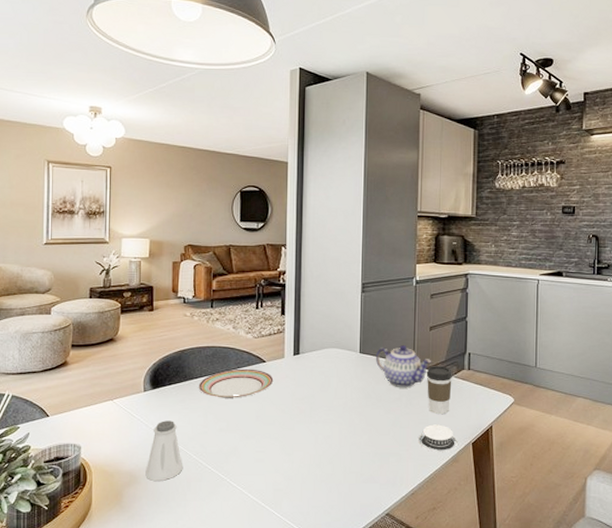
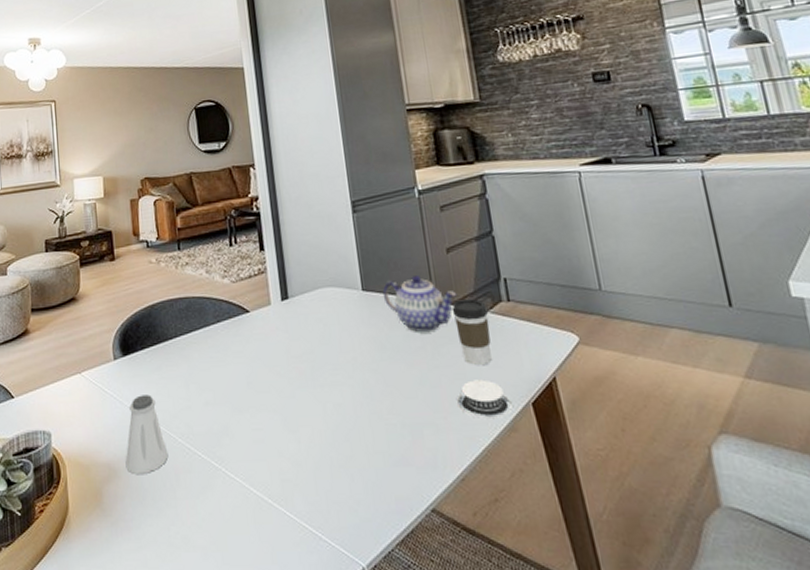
plate: present [198,368,274,398] -> none [174,321,262,362]

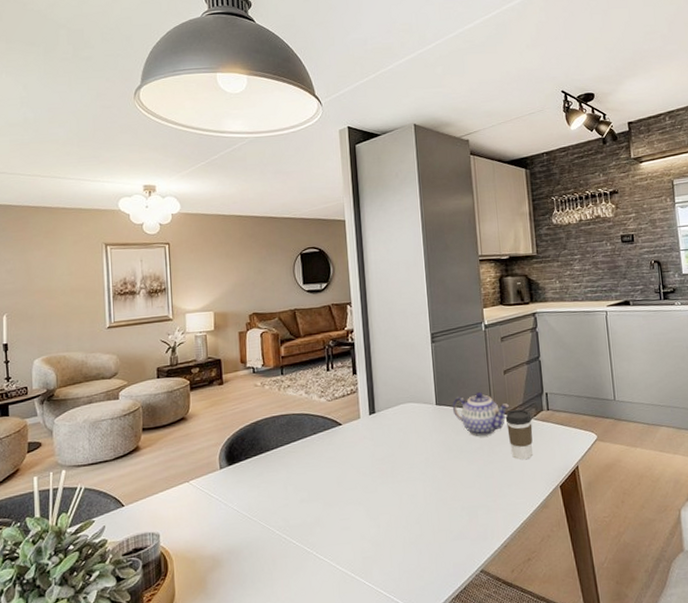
saltshaker: present [125,394,169,474] -> none [228,496,267,563]
architectural model: present [456,379,514,418] -> none [504,470,547,500]

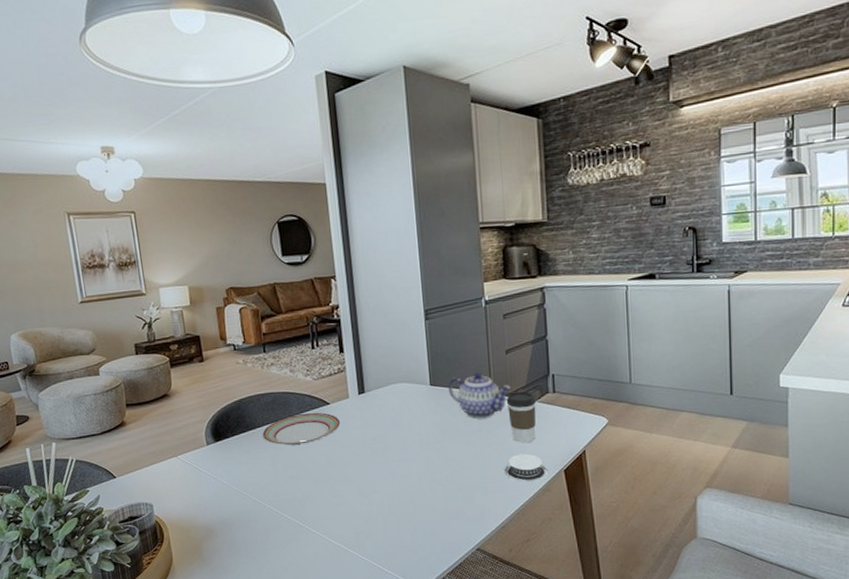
plate: none [275,433,352,468] -> present [262,412,341,445]
architectural model: none [504,470,547,500] -> present [503,453,550,482]

